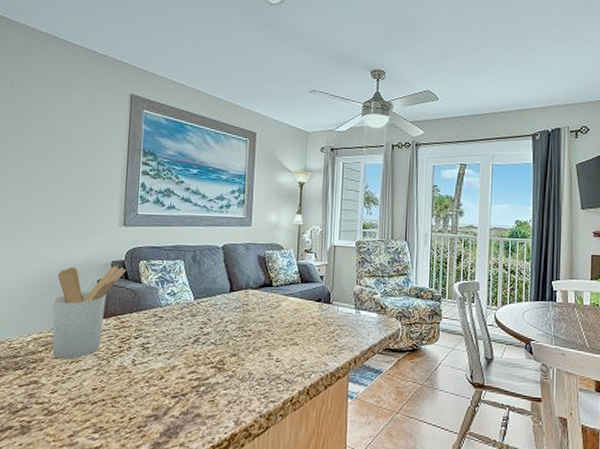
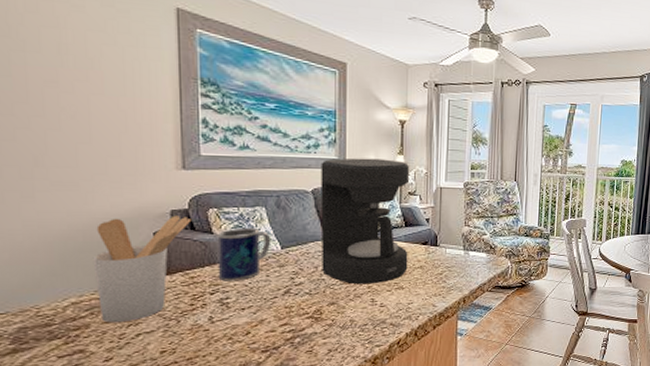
mug: none [142,278,187,328] -> present [217,227,271,282]
coffee maker: none [226,217,306,339] -> present [320,158,409,285]

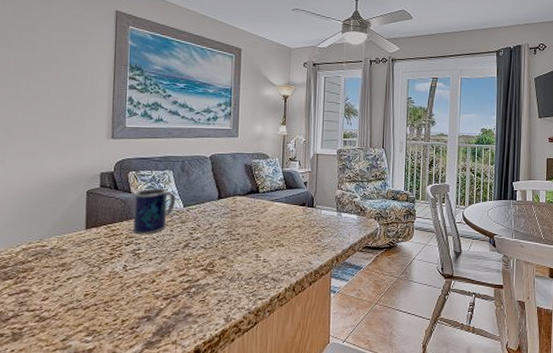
utensil holder: present [92,215,192,323] -> none [41,177,116,268]
coffee maker: present [320,158,409,285] -> none [215,128,290,241]

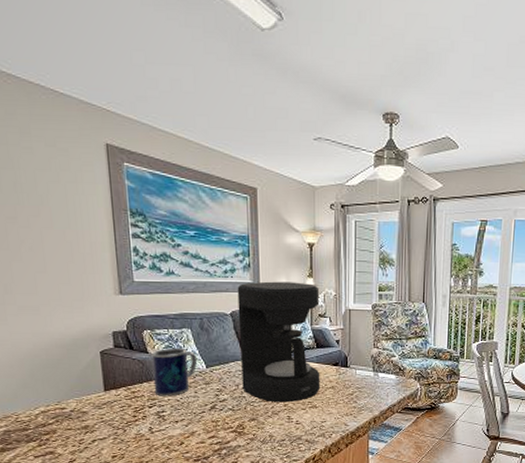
coffee maker: none [215,128,290,241] -> present [237,281,320,403]

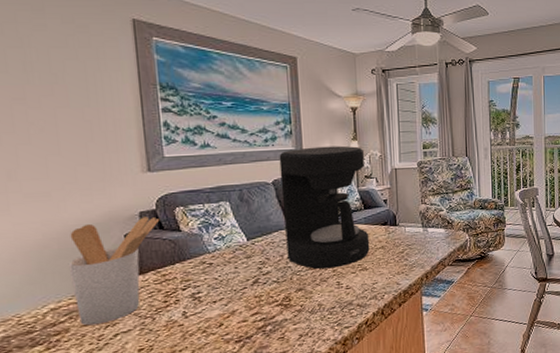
utensil holder: none [54,336,130,430] -> present [68,216,160,326]
mug: present [151,347,198,397] -> none [185,222,237,277]

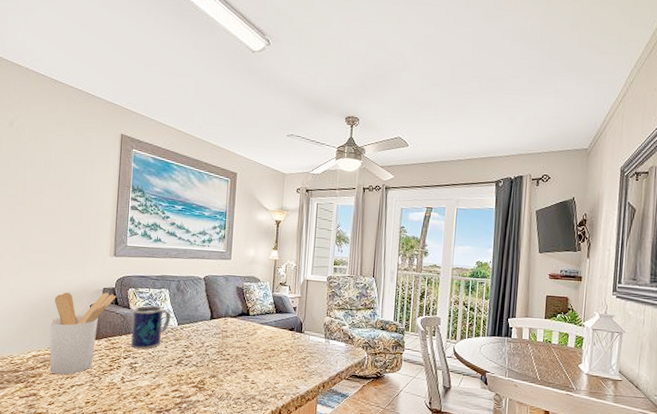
mug: none [185,222,237,277] -> present [130,305,171,350]
coffee maker: present [279,145,370,270] -> none [207,251,281,363]

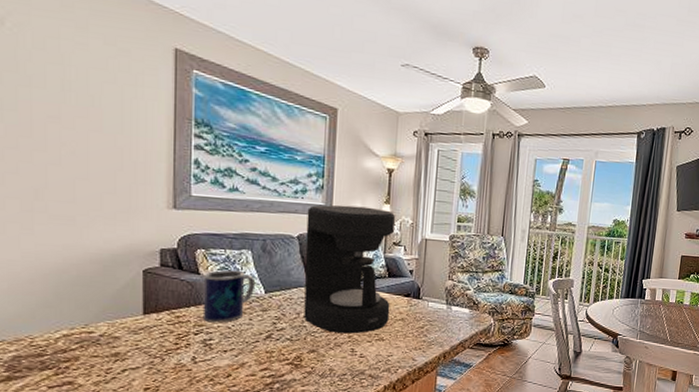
utensil holder: present [49,292,117,375] -> none [85,254,180,358]
coffee maker: none [207,251,281,363] -> present [304,205,395,334]

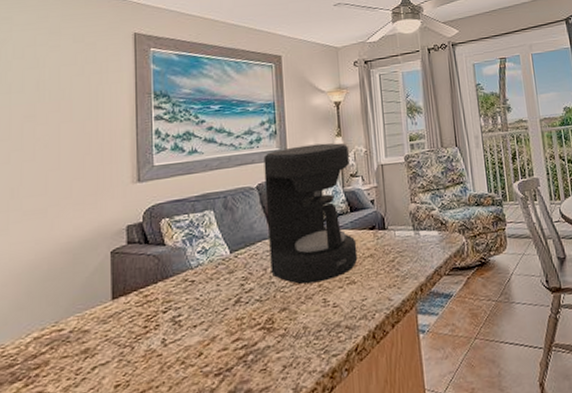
mug: present [202,269,256,323] -> none [169,233,221,297]

